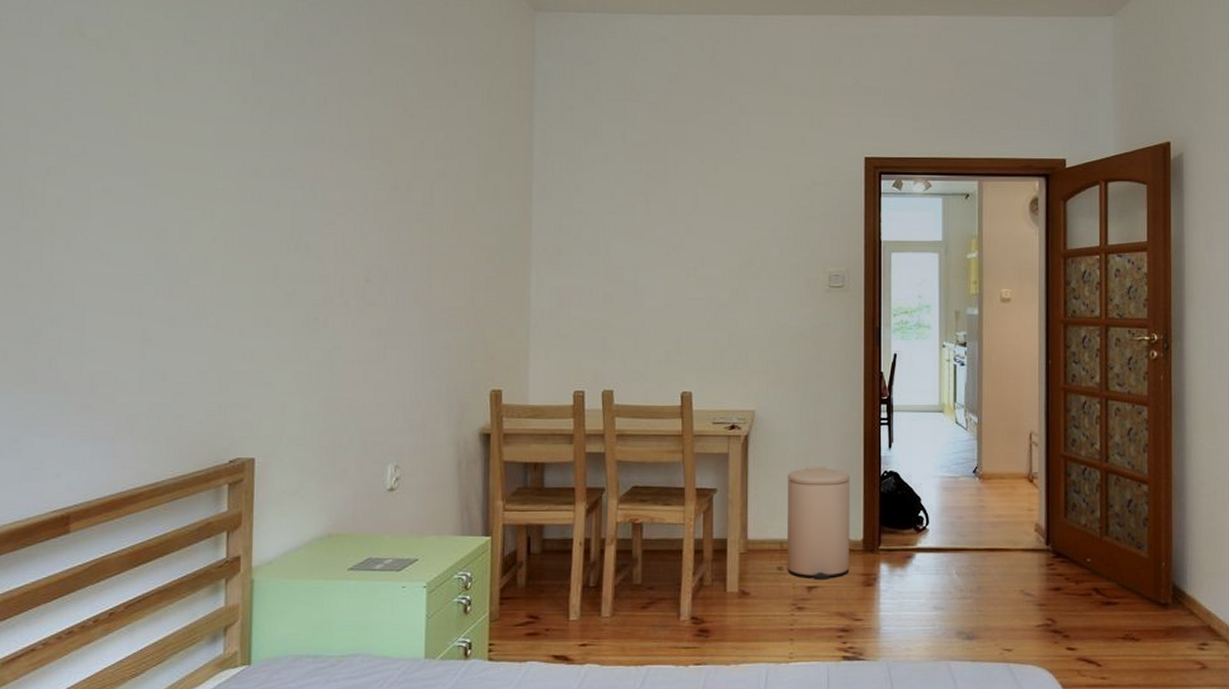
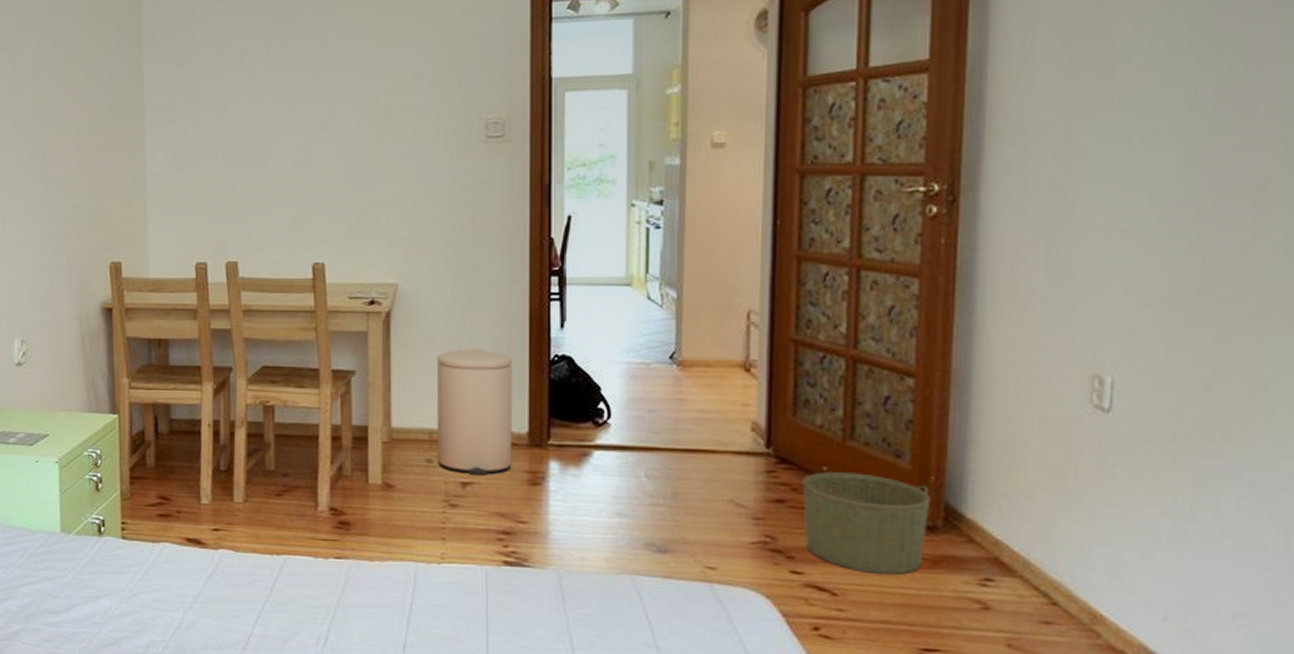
basket: none [1073,562,1163,645] -> present [802,472,931,575]

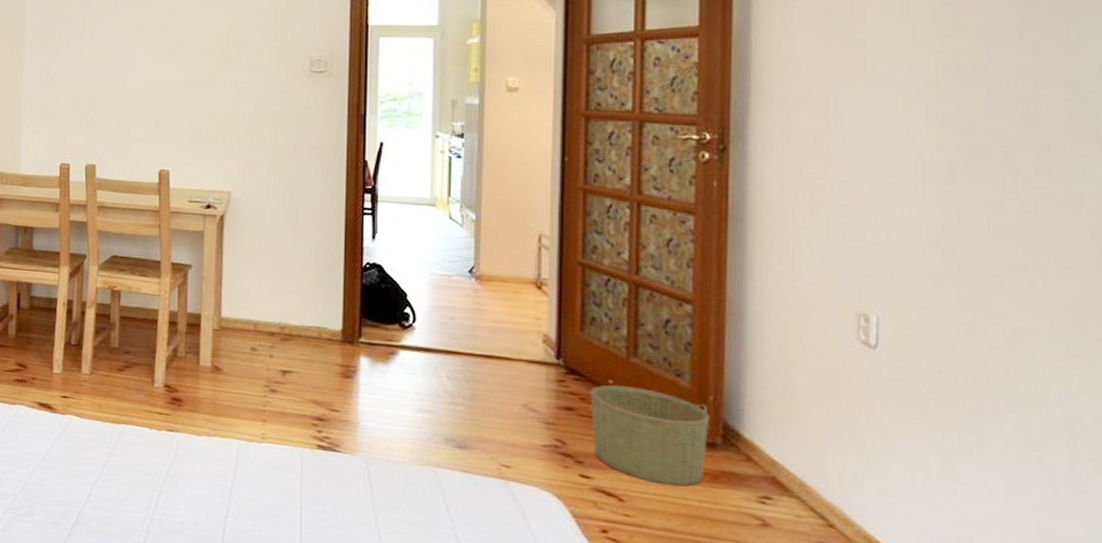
pedal bin: present [436,348,512,477] -> none [260,251,329,367]

